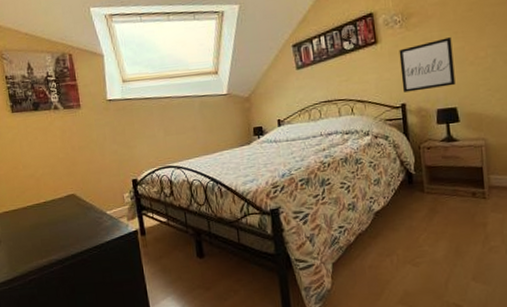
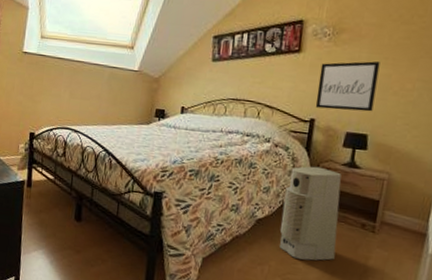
air purifier: none [394,148,455,241] -> present [280,166,342,261]

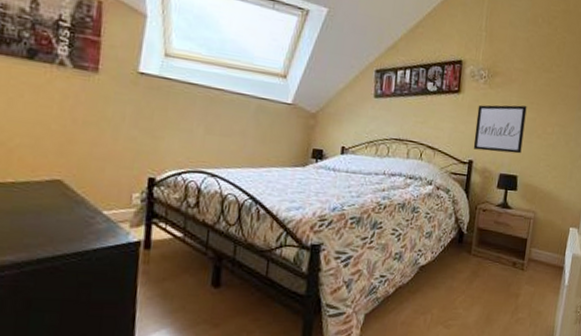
air purifier: present [280,166,342,261] -> none [441,208,496,304]

